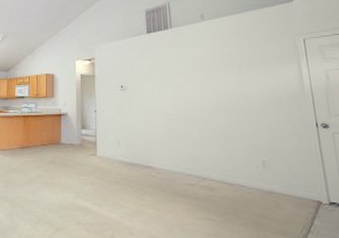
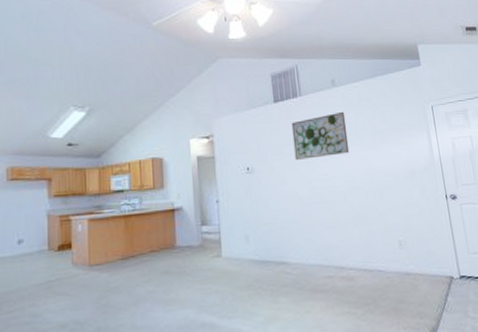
wall art: none [161,42,216,82] -> present [291,111,350,160]

